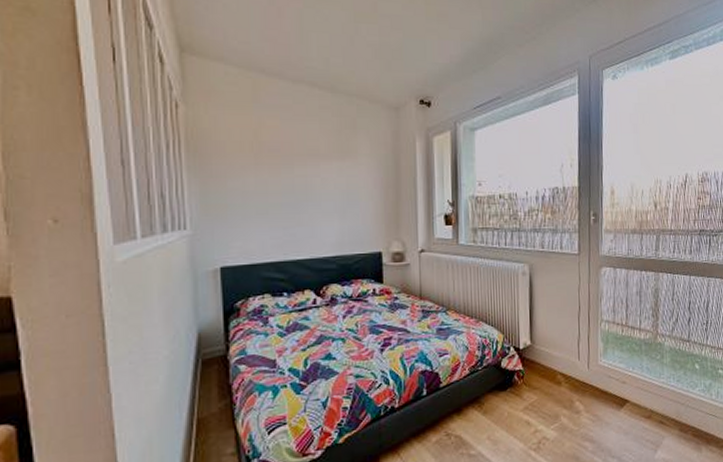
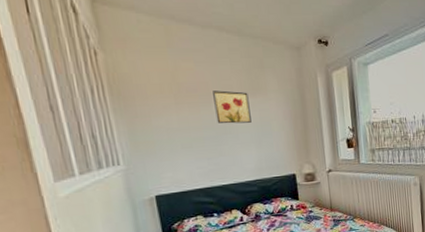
wall art: none [297,152,337,190] -> present [213,90,252,124]

